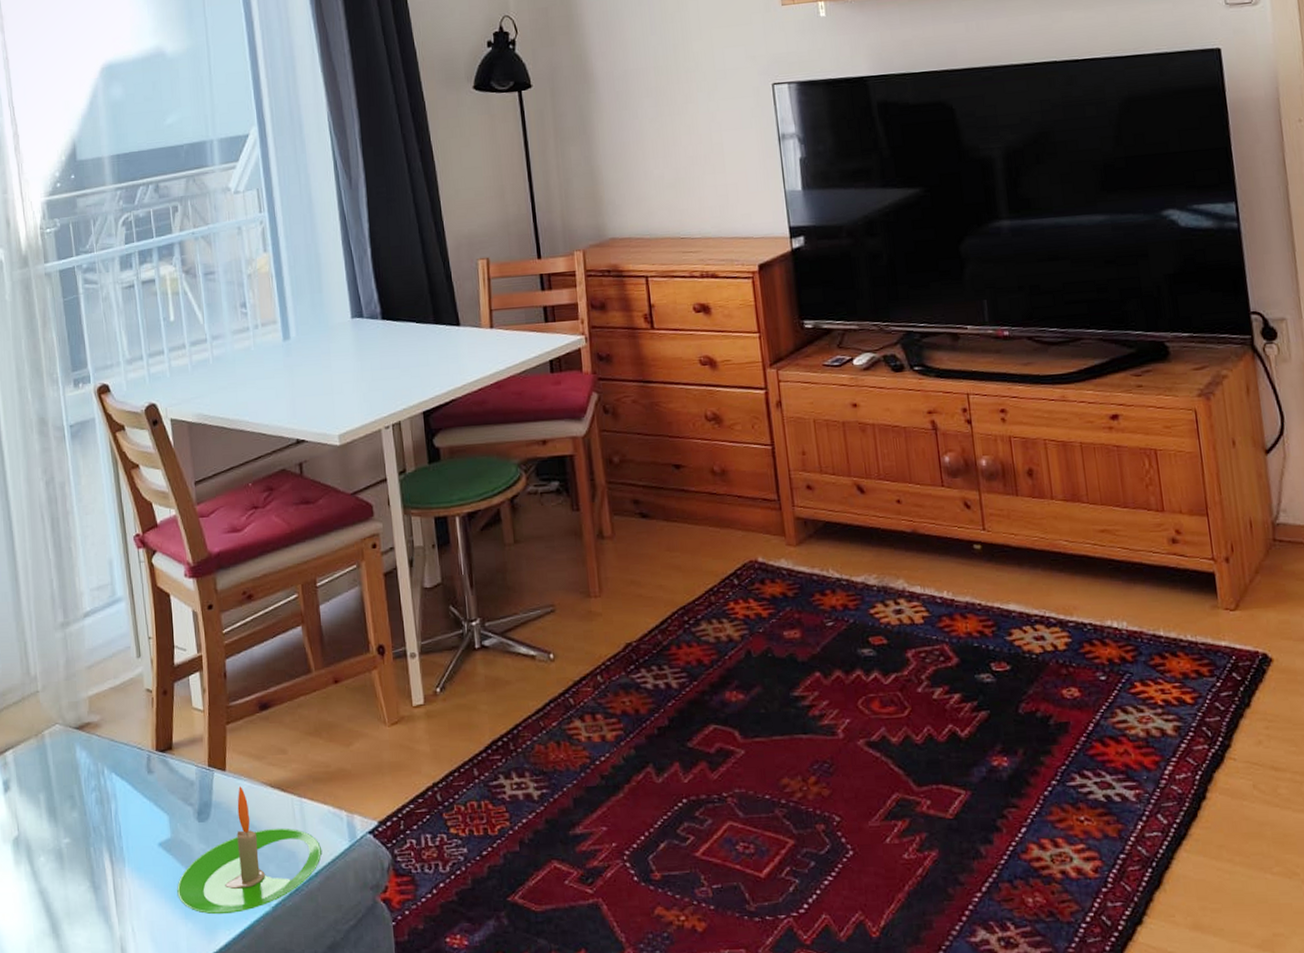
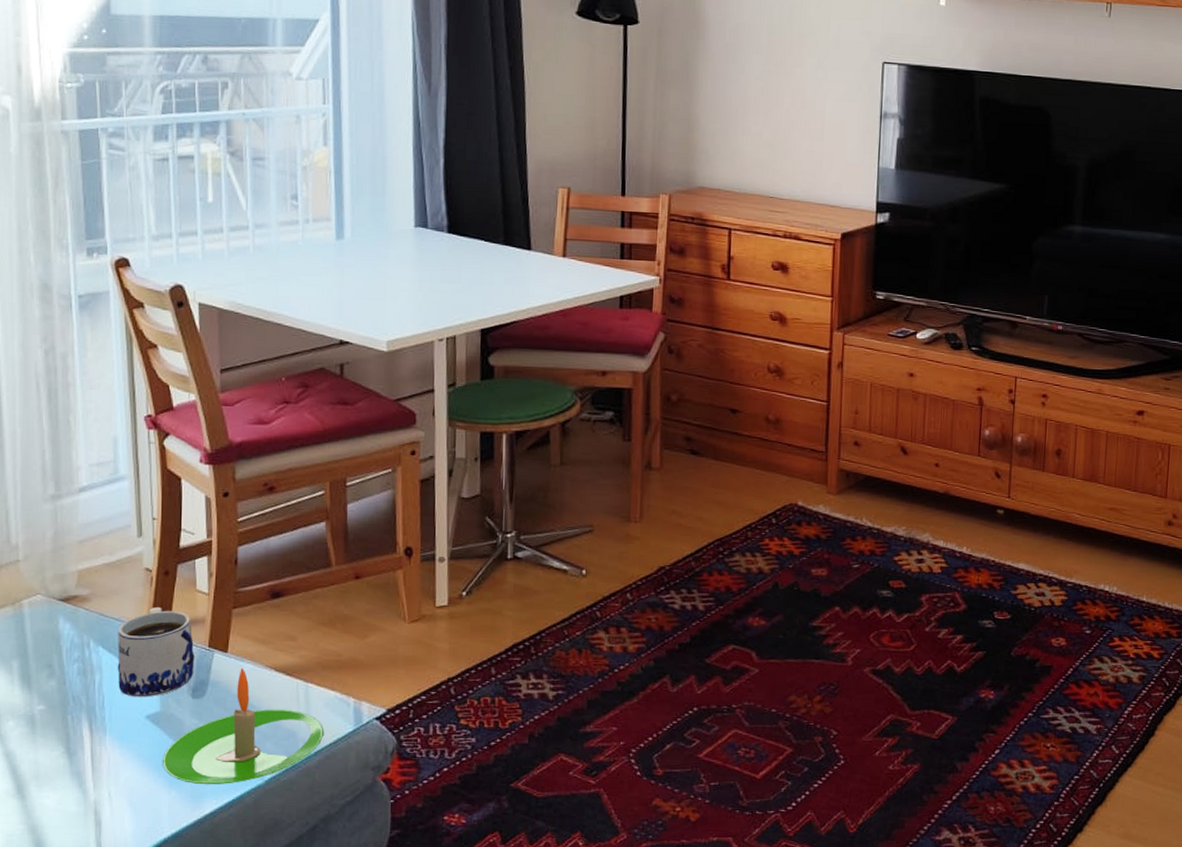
mug: none [127,728,198,824] -> present [117,607,195,698]

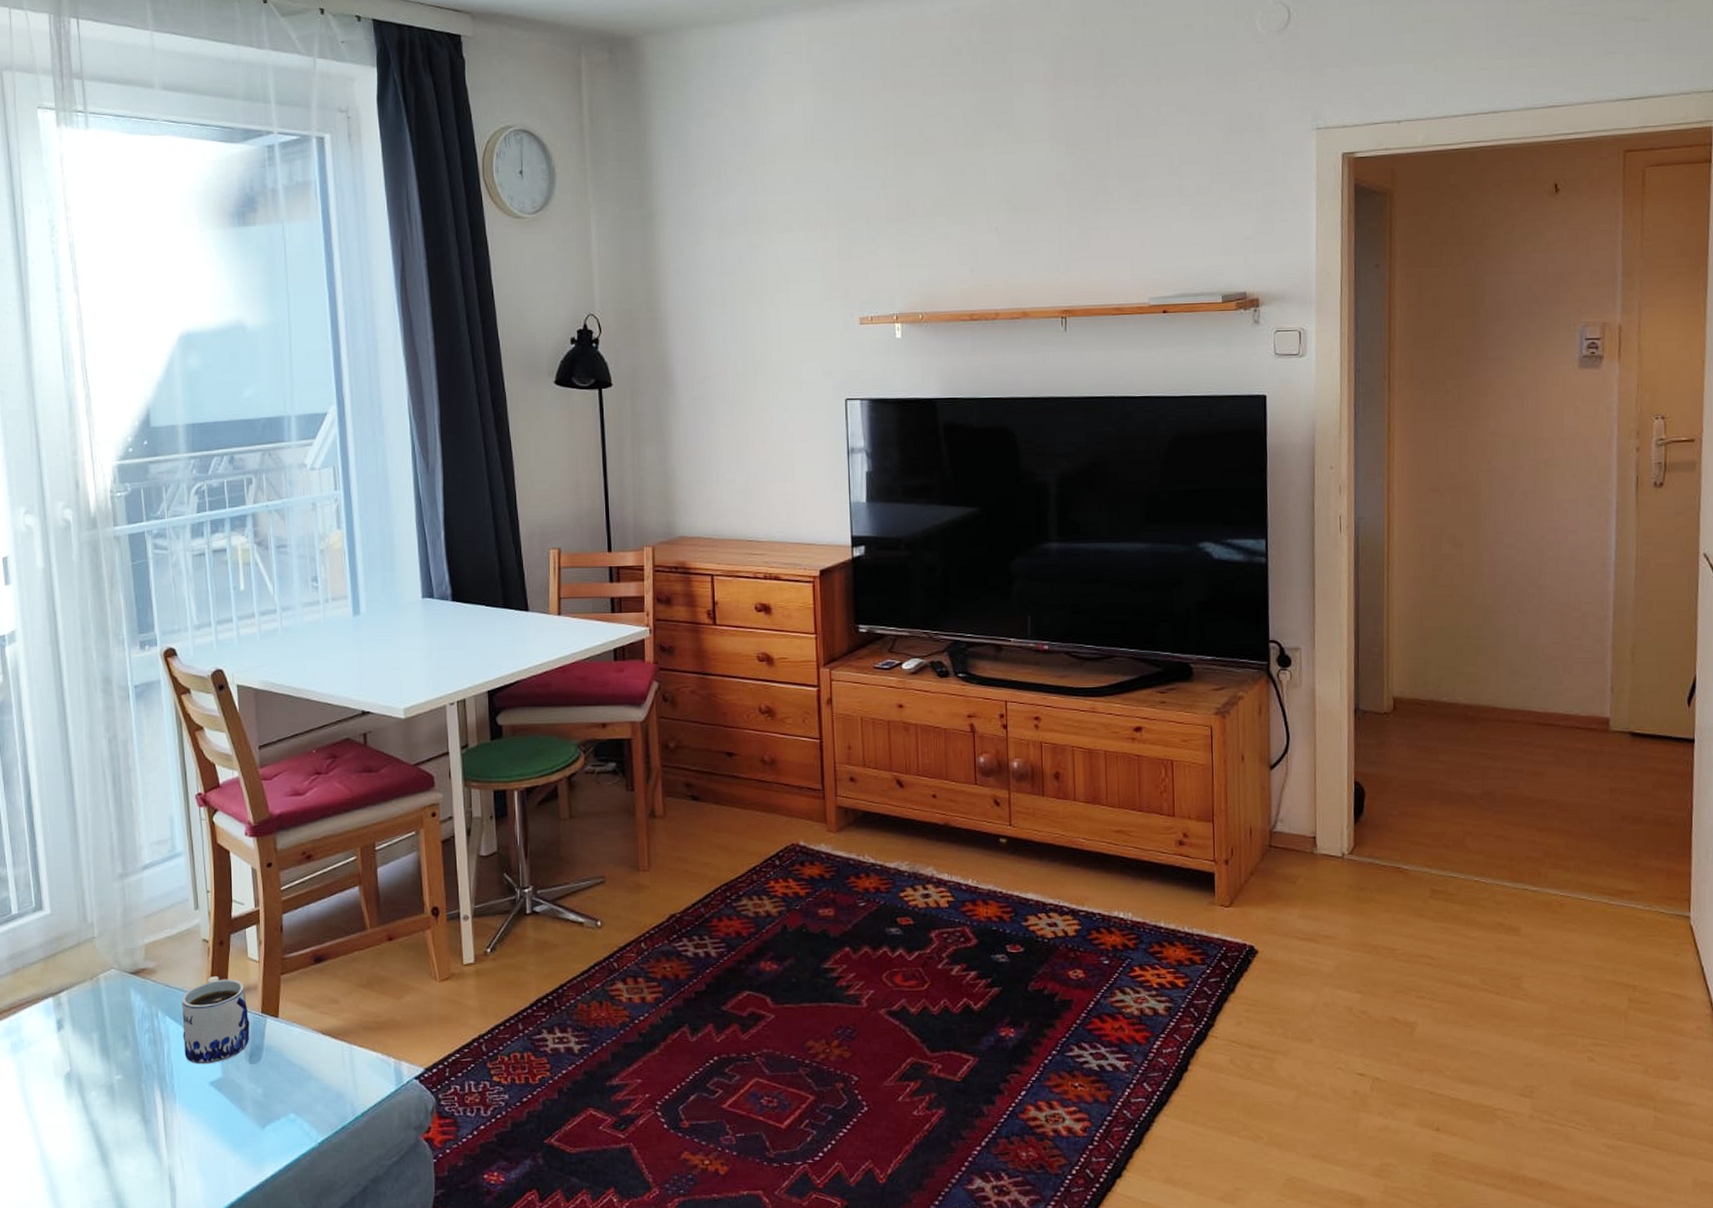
candle: present [162,668,324,785] -> none [226,1032,368,1149]

